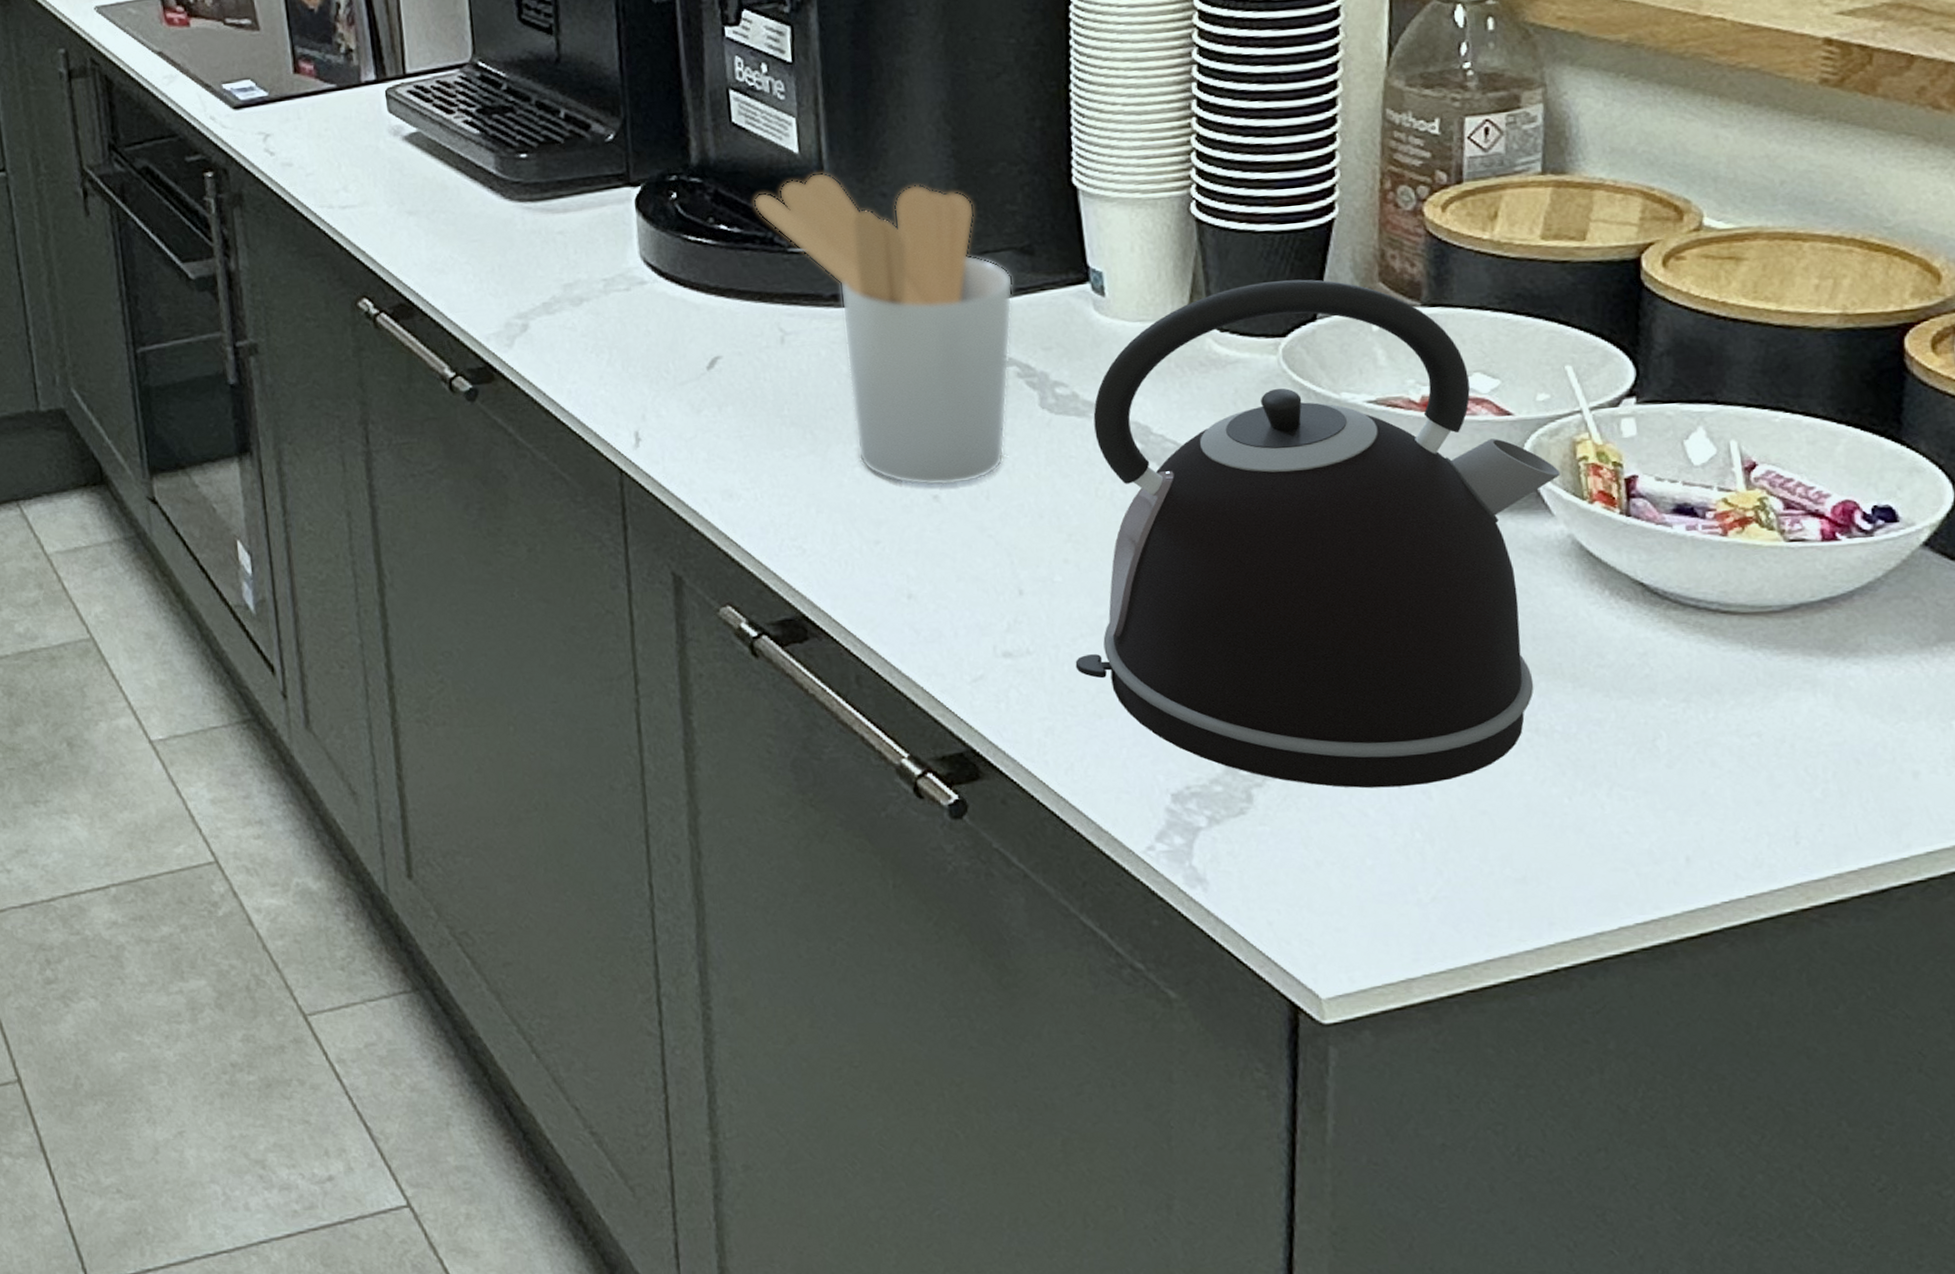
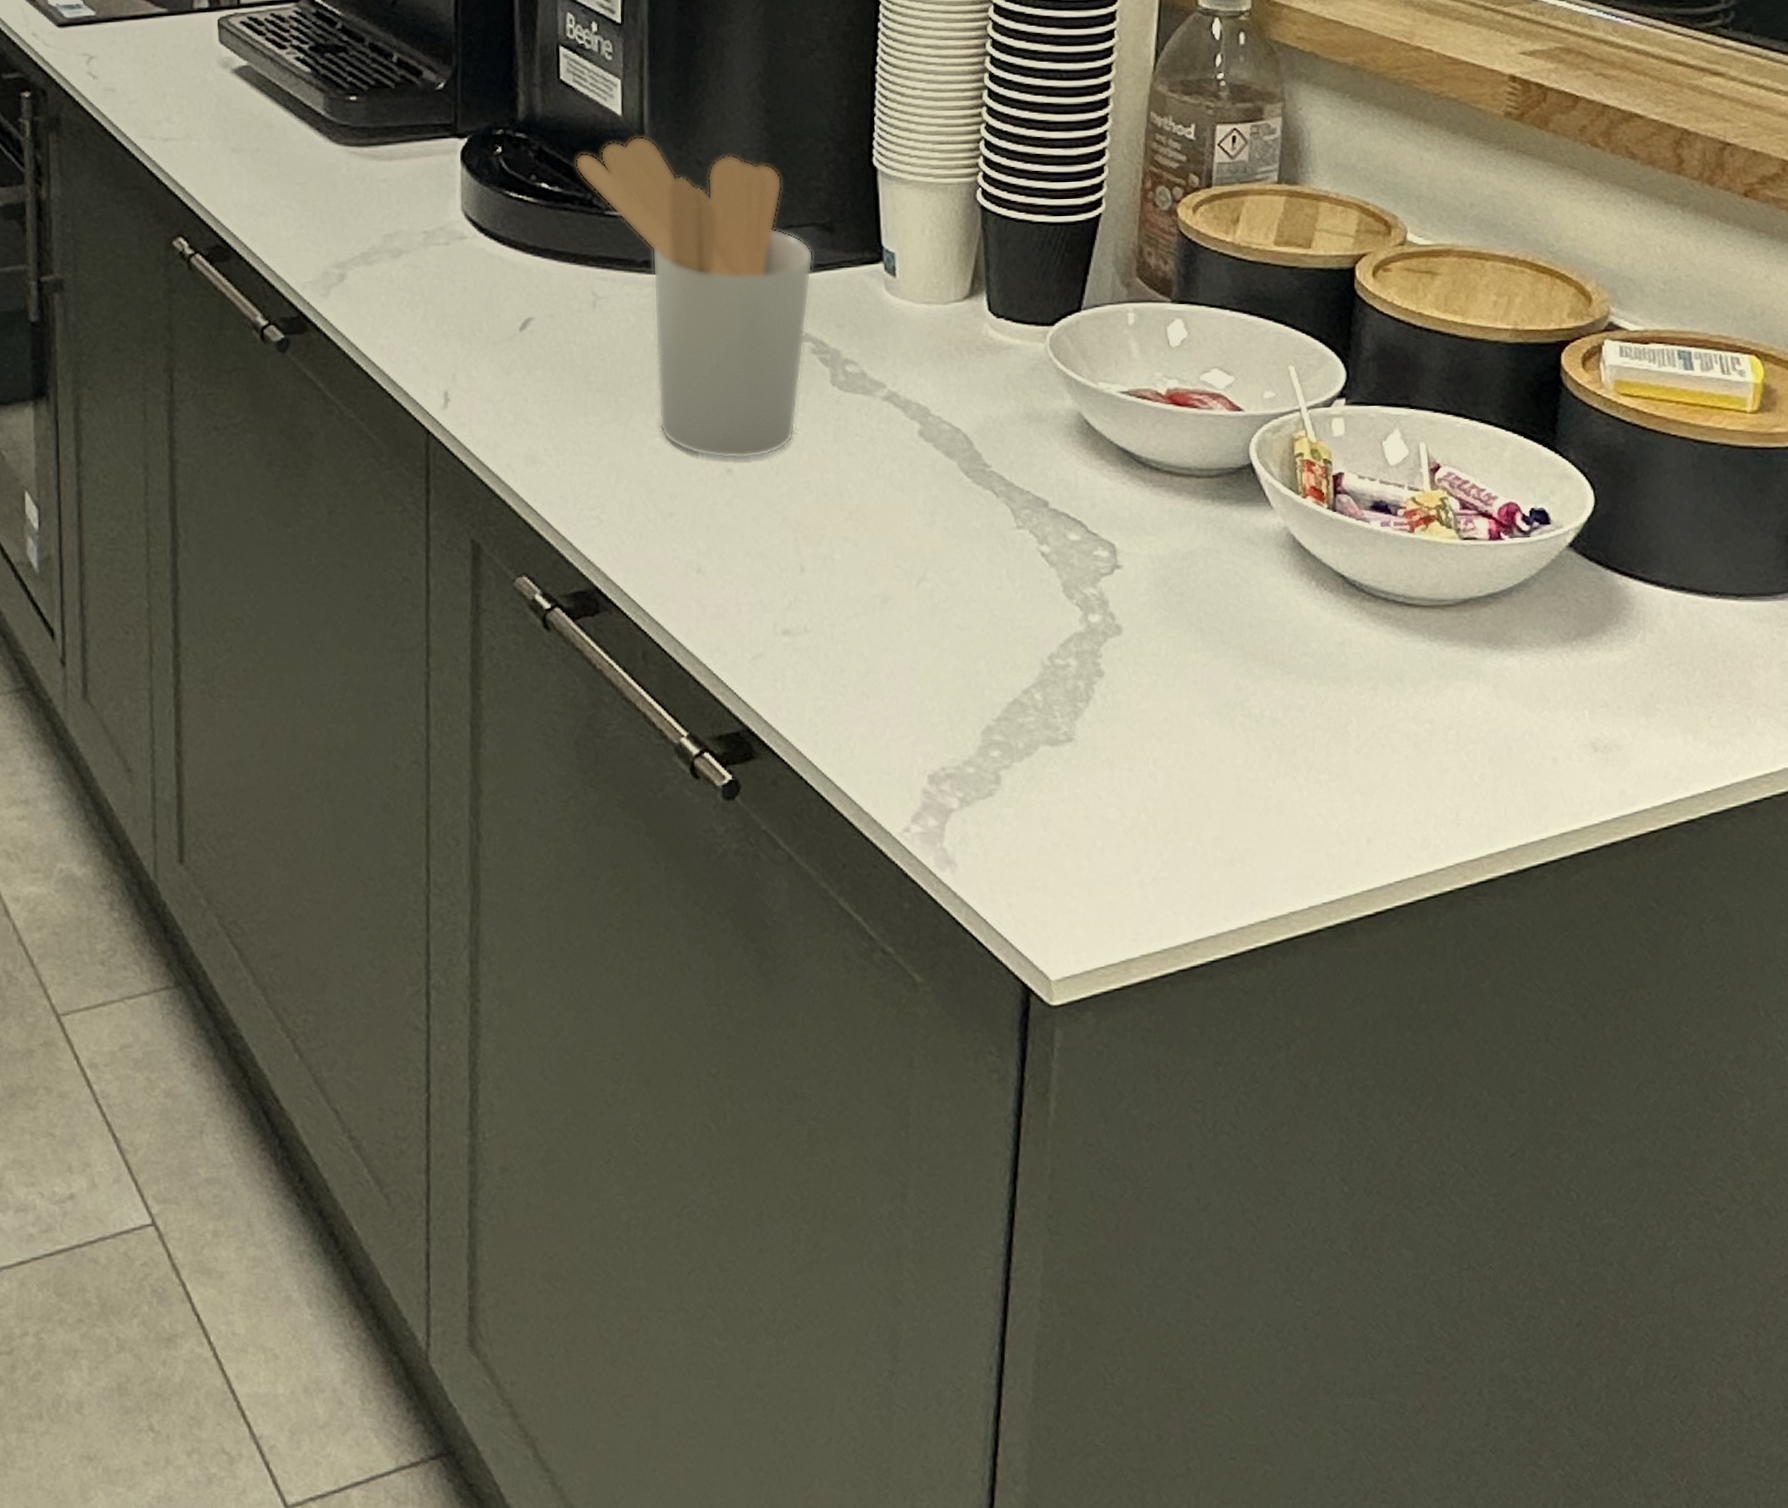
kettle: present [1075,279,1560,789] -> none [848,271,1280,771]

